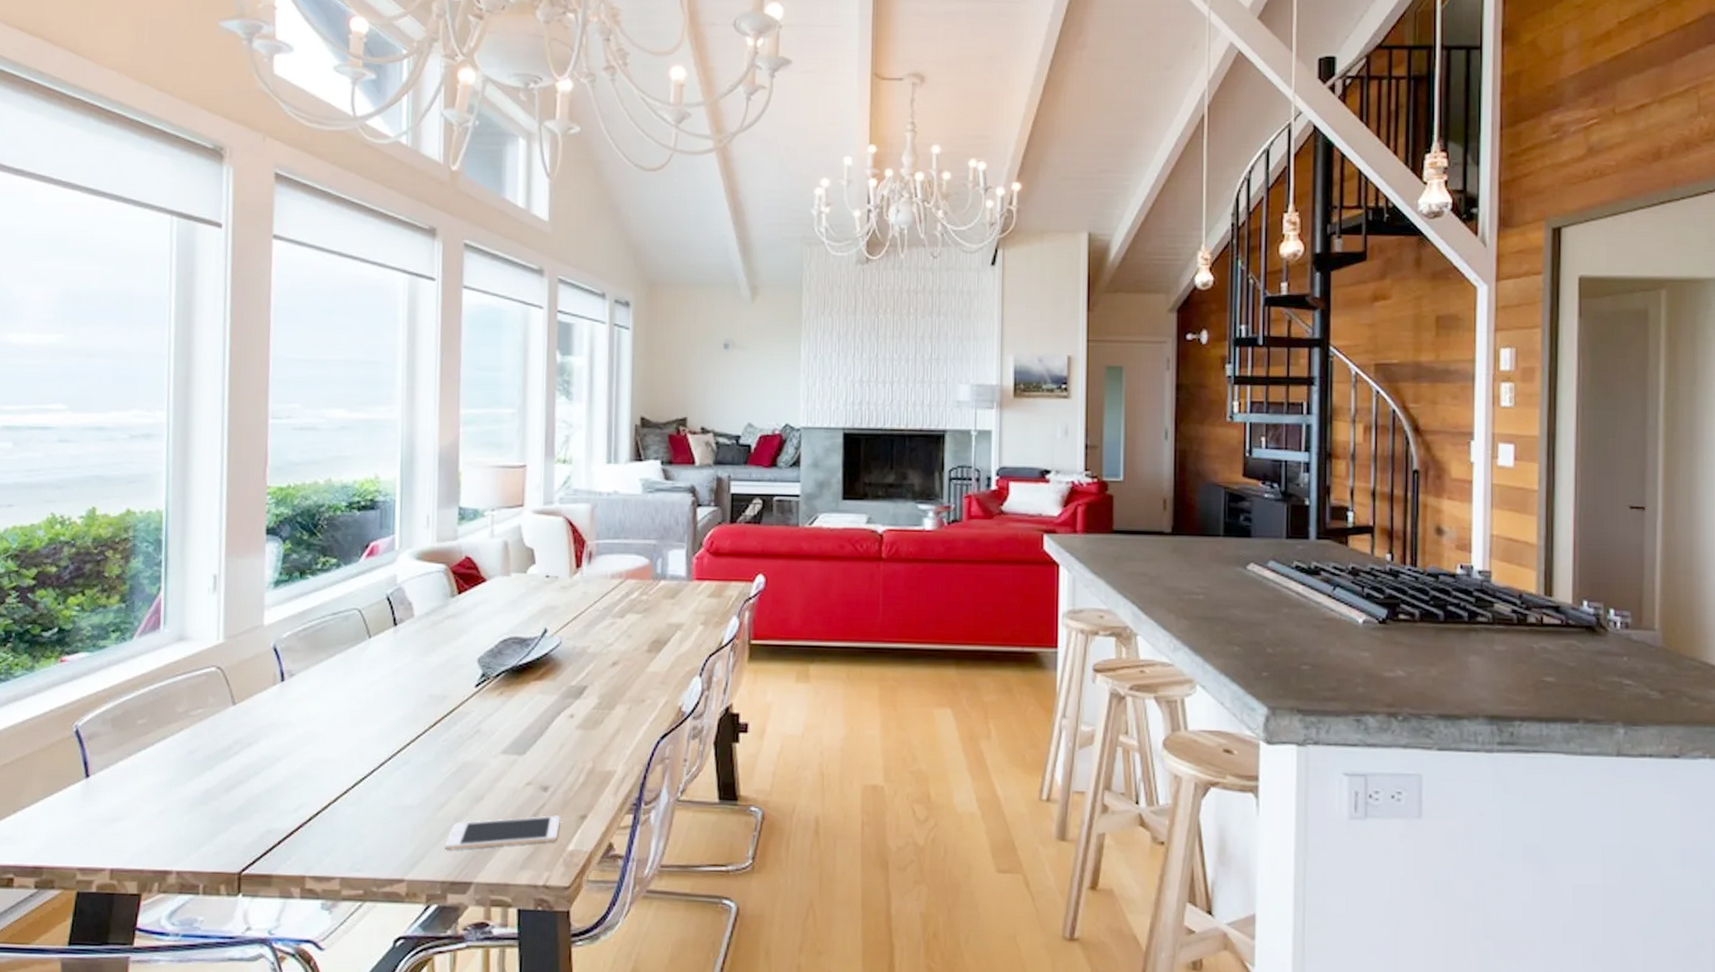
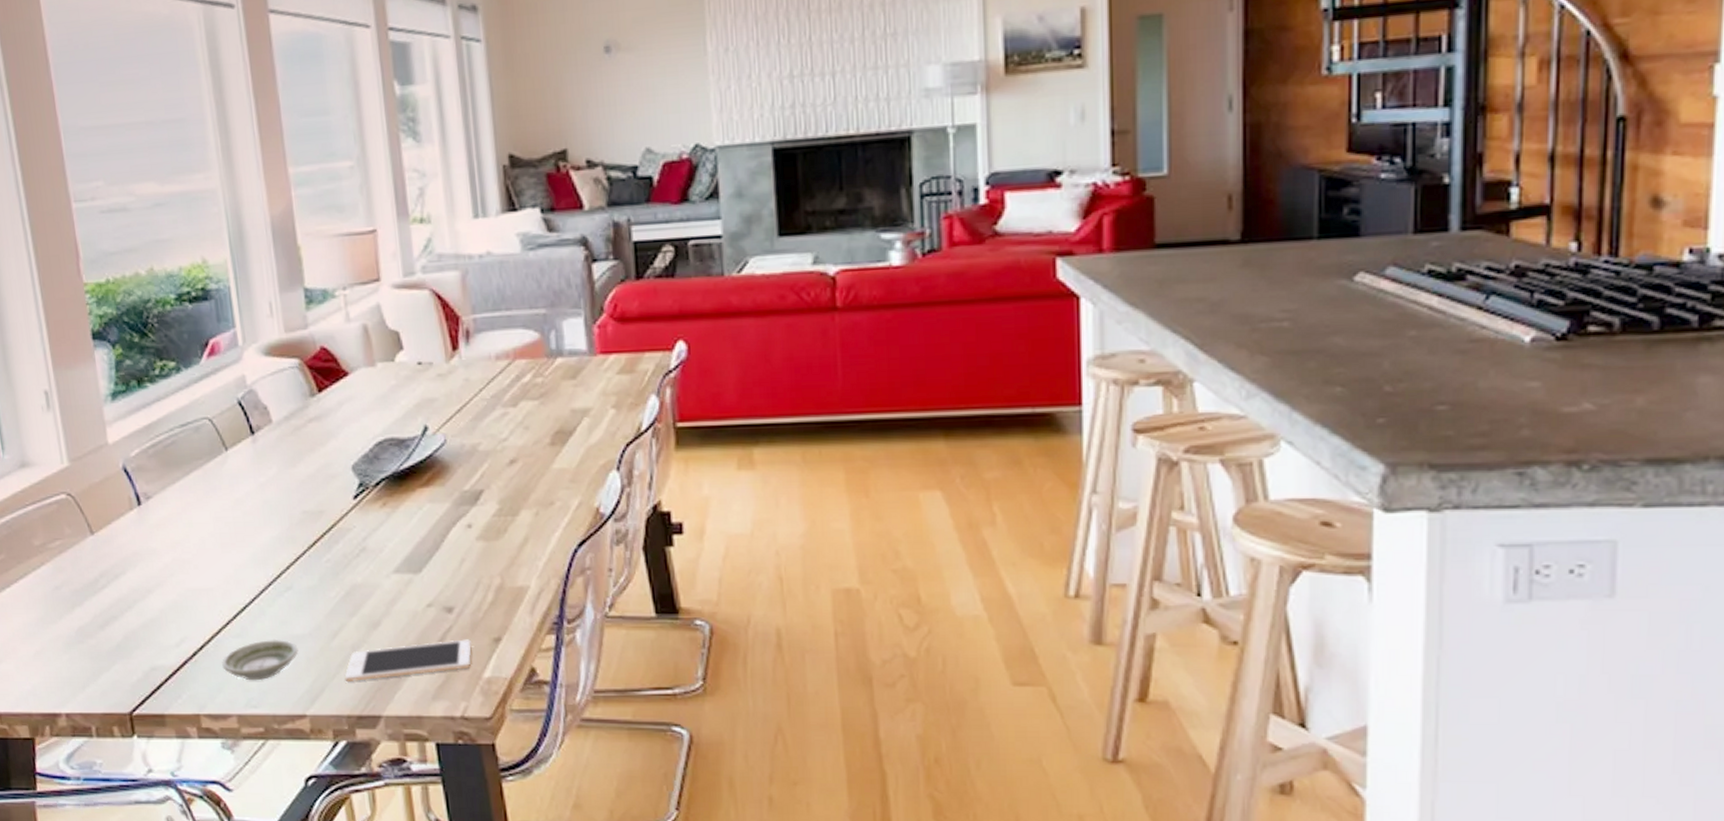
saucer: none [334,808,406,847] -> present [222,639,299,681]

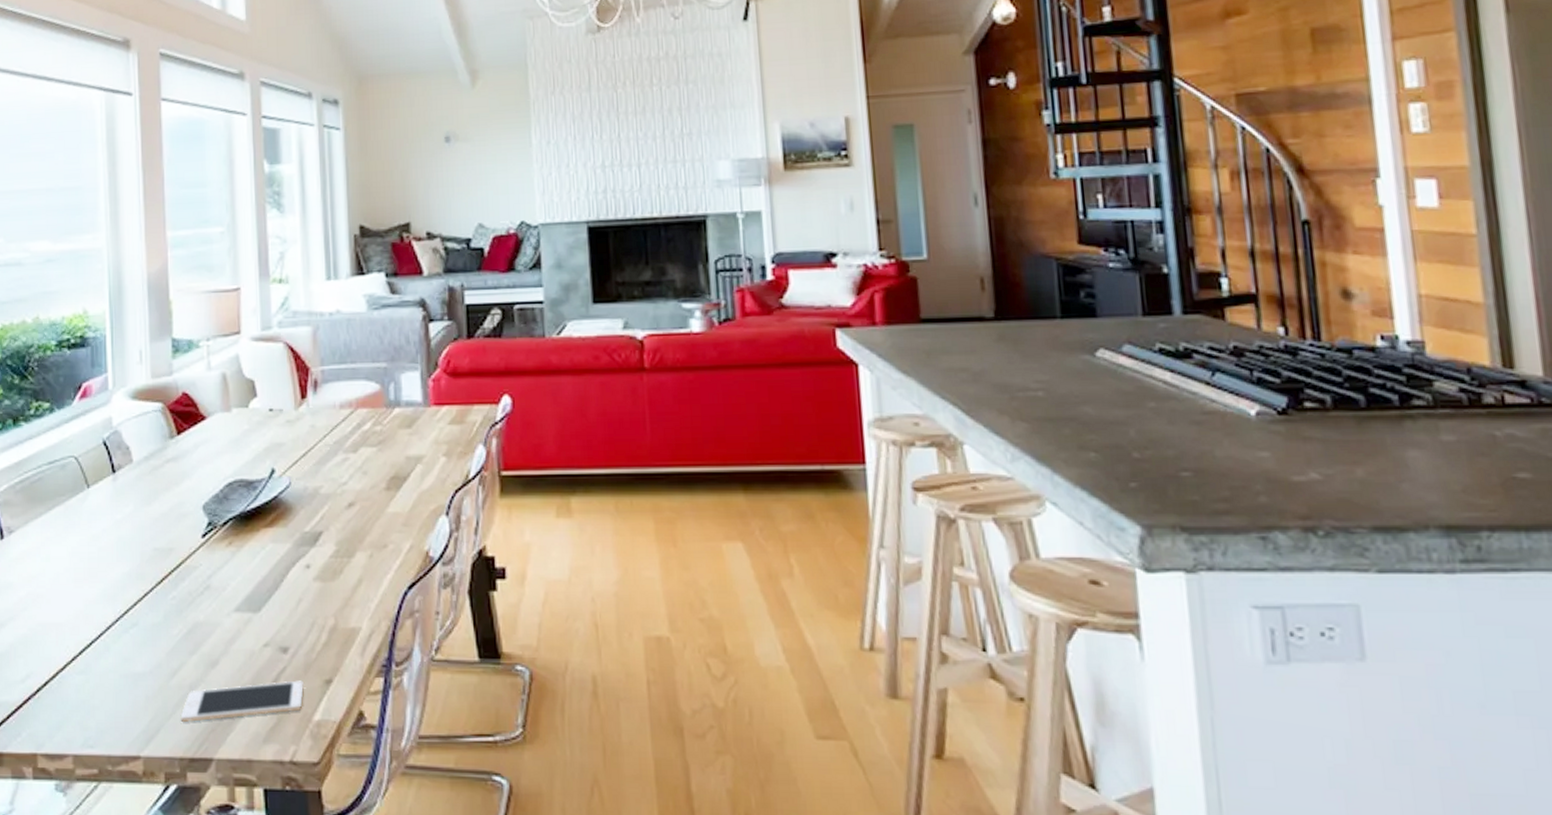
saucer: present [222,639,299,681] -> none [64,676,138,720]

